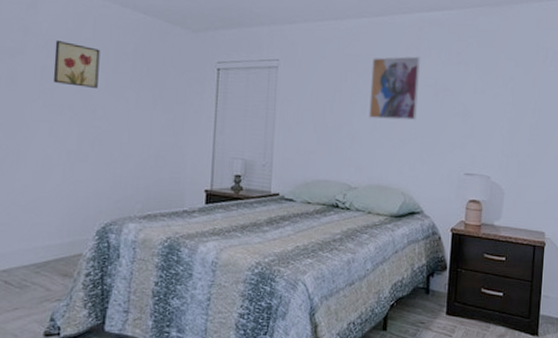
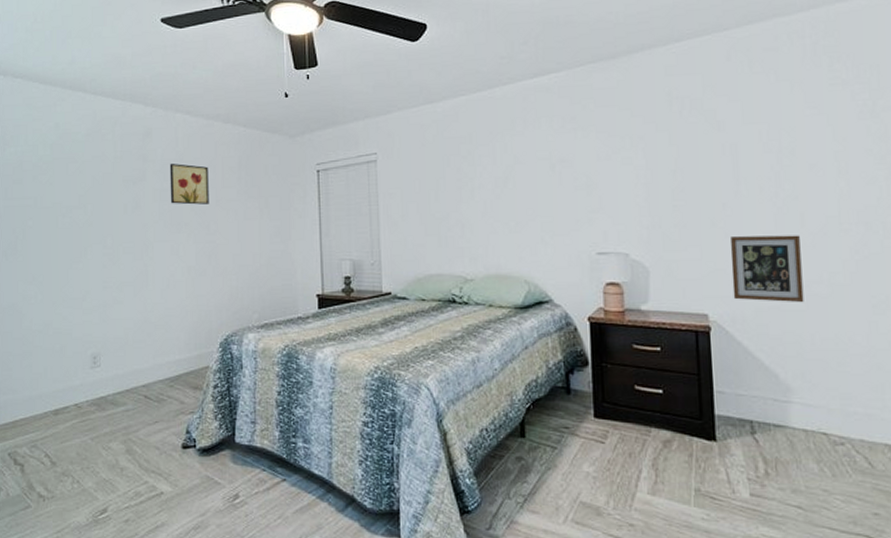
wall art: present [368,56,420,121] -> none [475,129,532,203]

